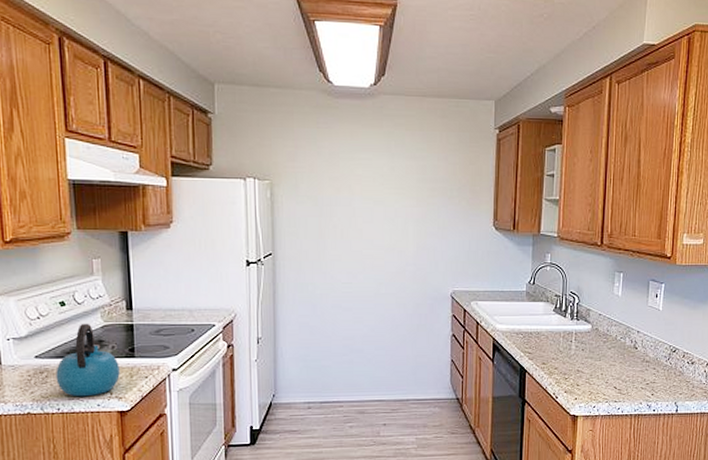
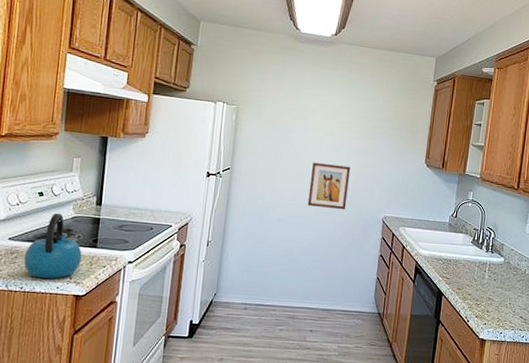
wall art: none [364,237,409,289] -> present [307,162,350,210]

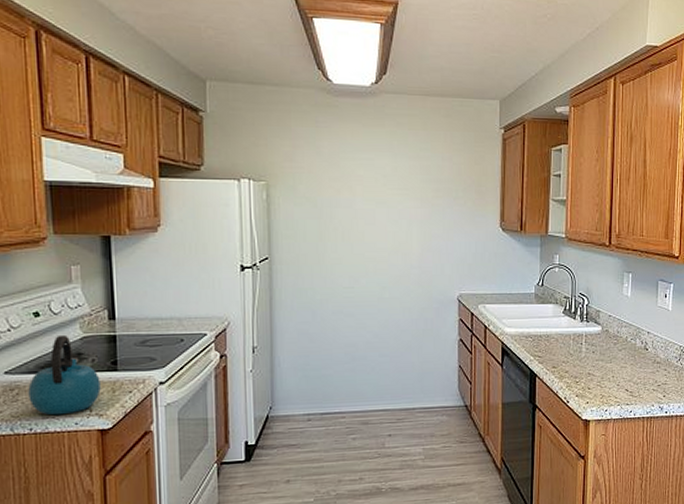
wall art: present [307,162,350,210] -> none [366,239,413,293]

